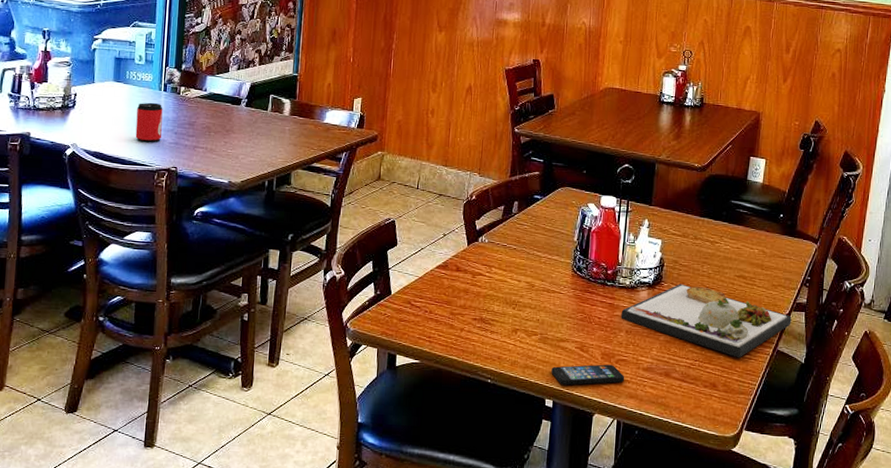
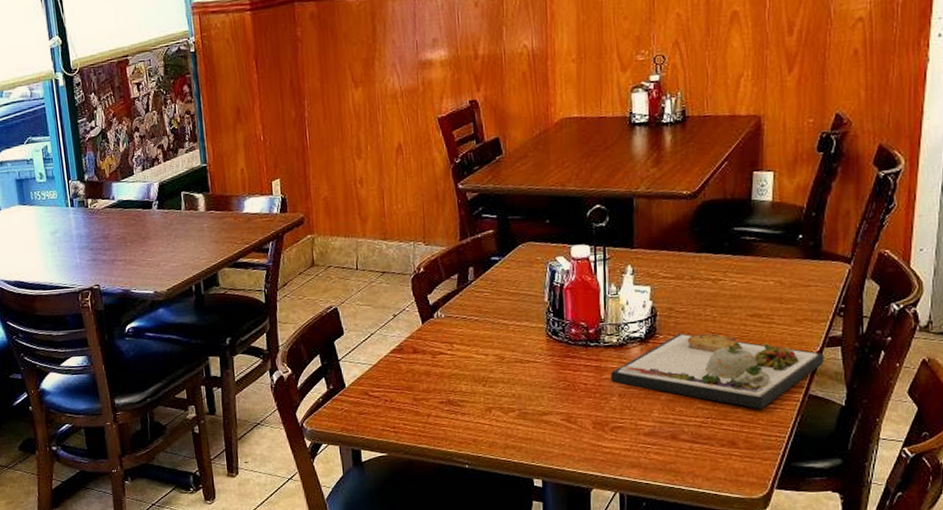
can: present [135,102,163,142] -> none [48,220,79,264]
smartphone: present [551,364,625,386] -> none [536,434,624,462]

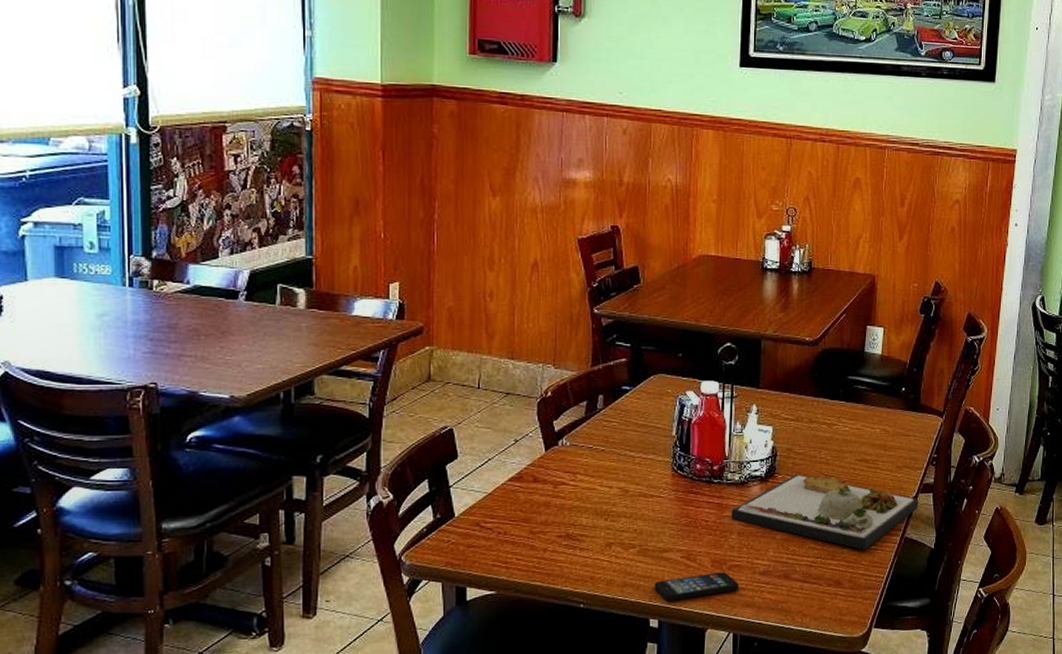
smartphone: none [536,434,624,462] -> present [654,572,740,601]

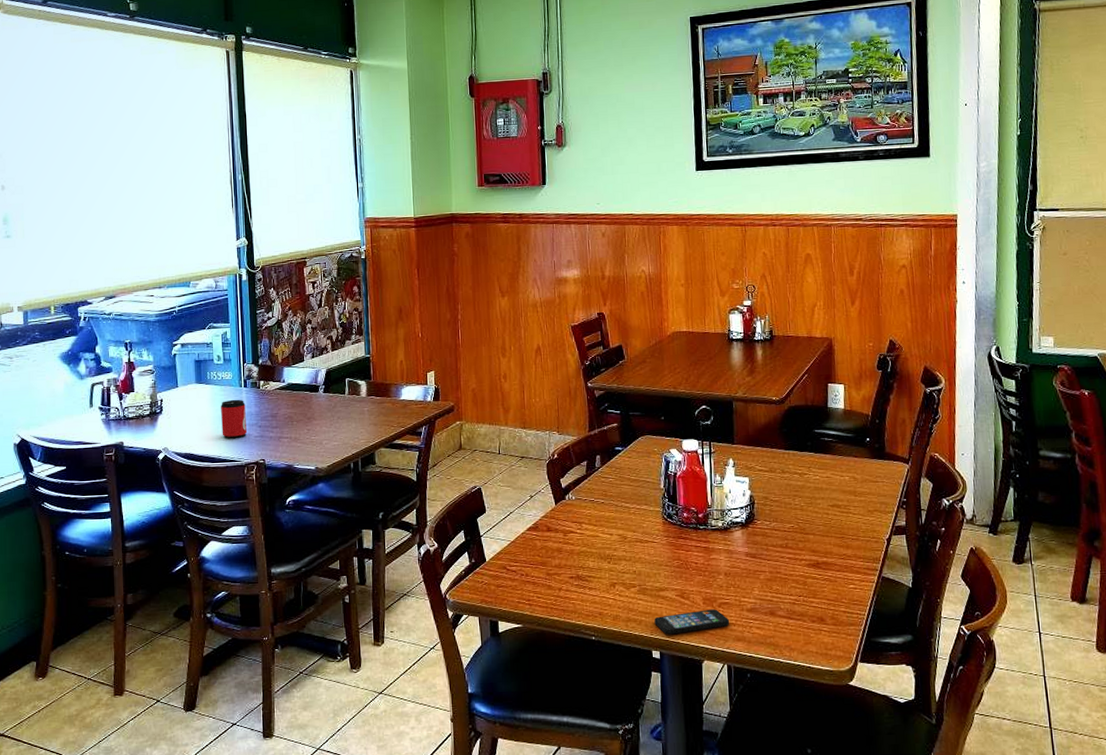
can: none [93,302,133,353] -> present [221,399,248,438]
dinner plate: present [731,474,919,550] -> none [717,519,893,589]

